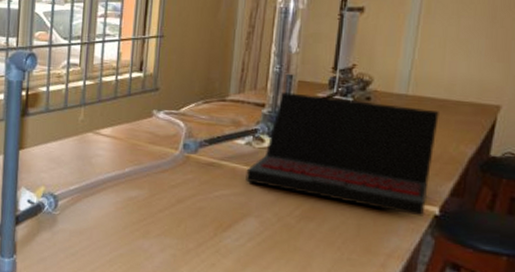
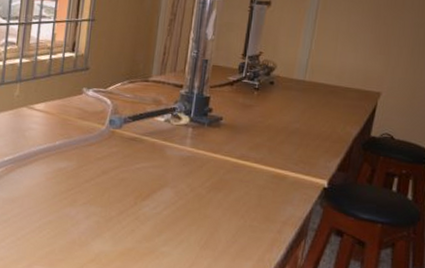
laptop: present [246,92,439,217] -> none [164,75,331,189]

